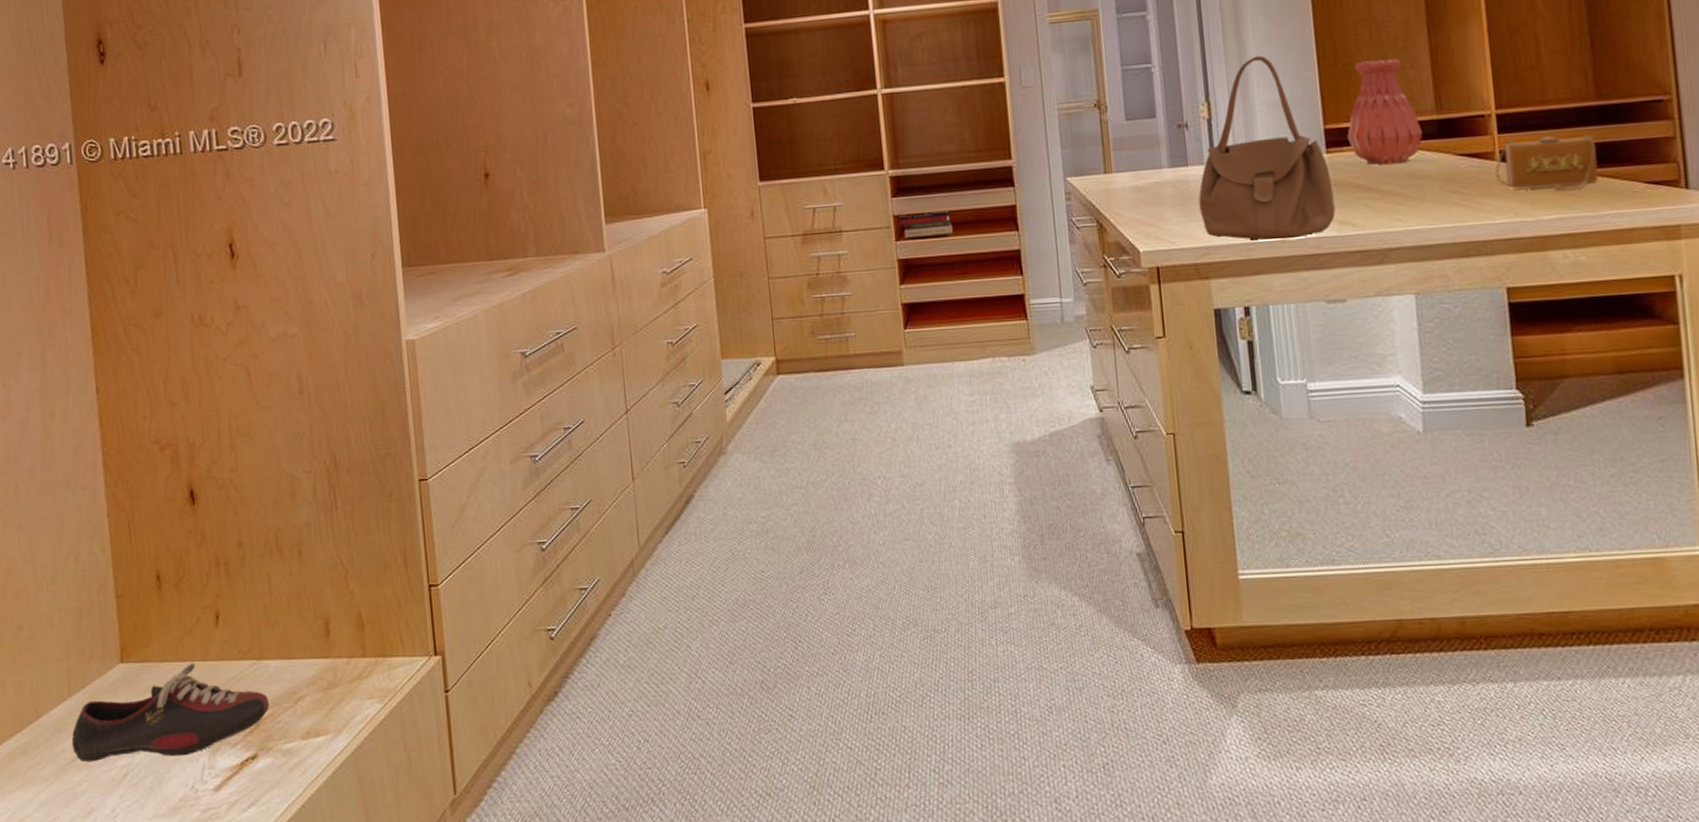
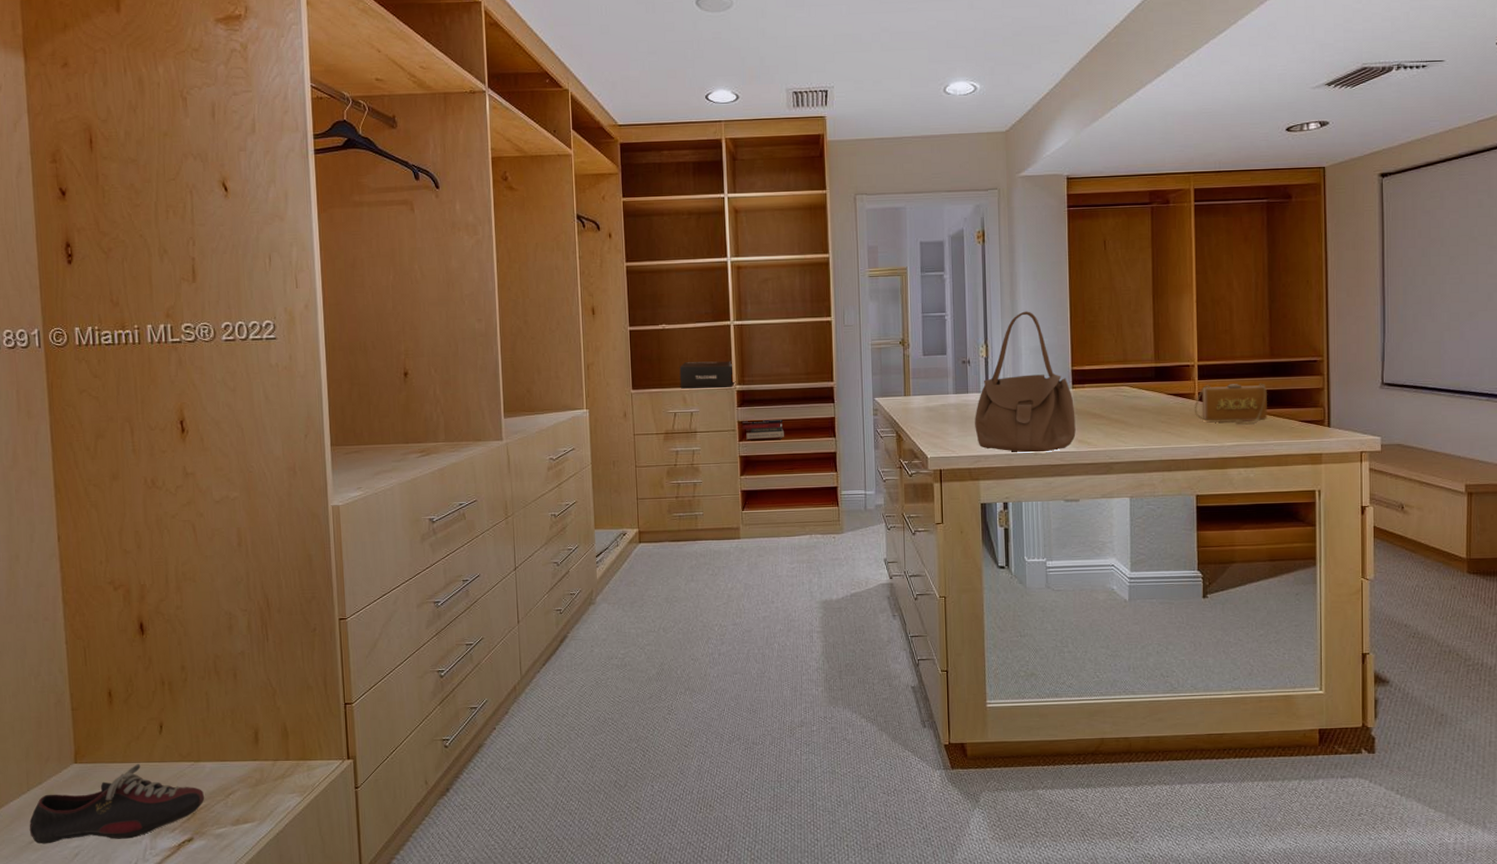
box: none [816,139,888,178] -> present [679,361,736,389]
vase: present [1347,58,1423,165] -> none [1088,319,1144,399]

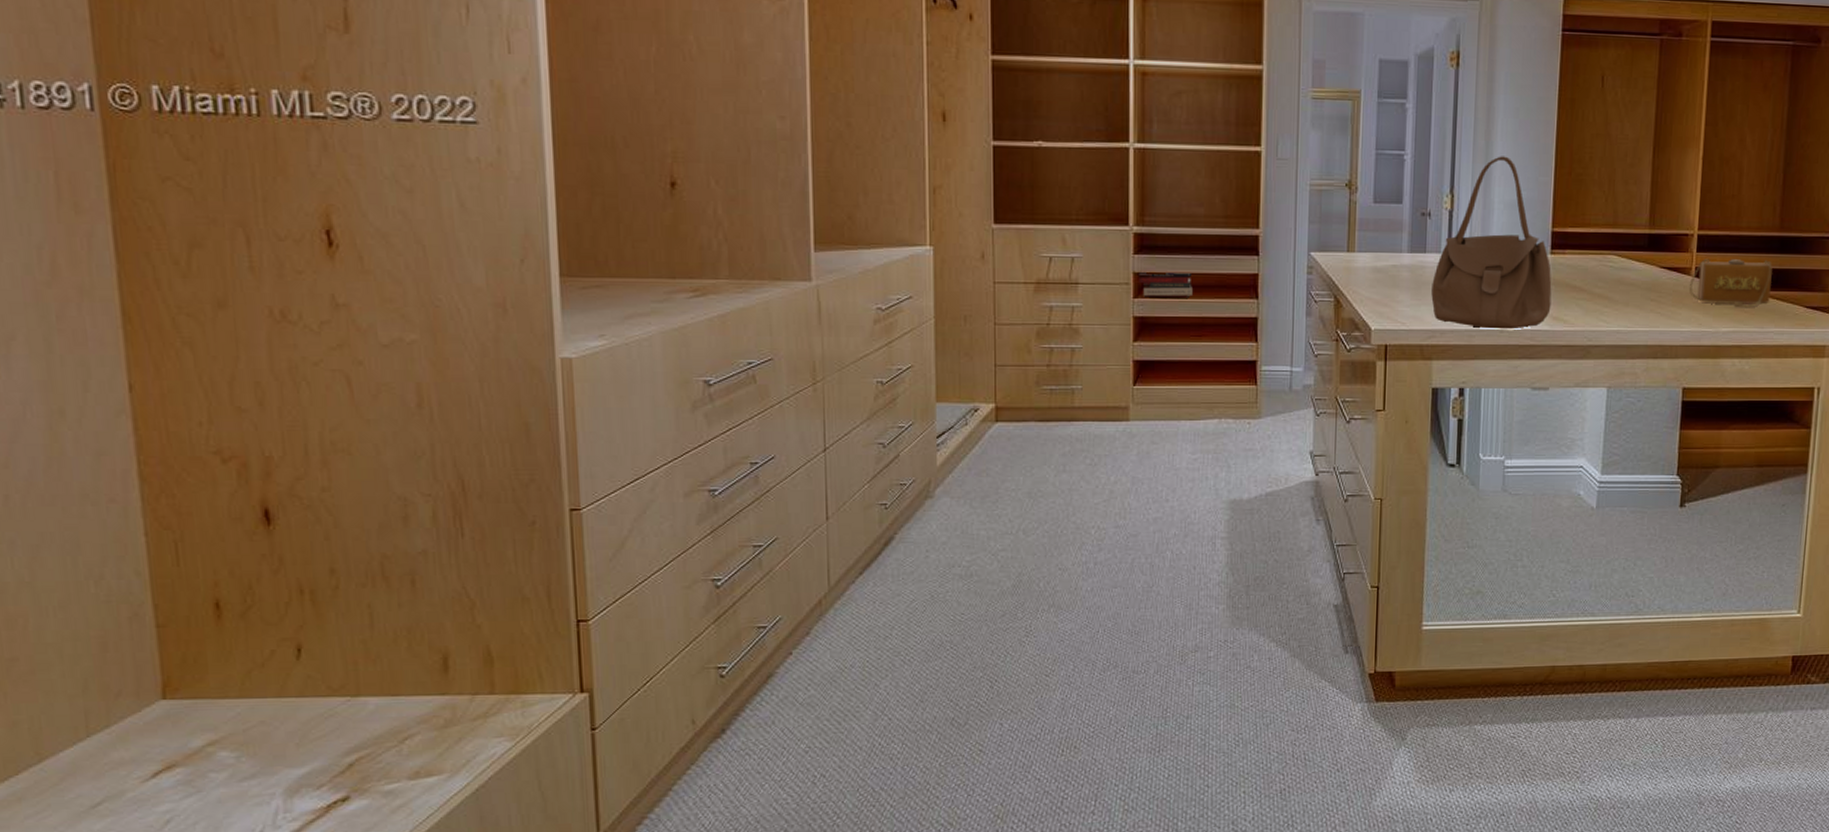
shoe: present [29,763,205,844] -> none [90,698,368,809]
box: present [679,361,736,389] -> none [1058,192,1133,230]

